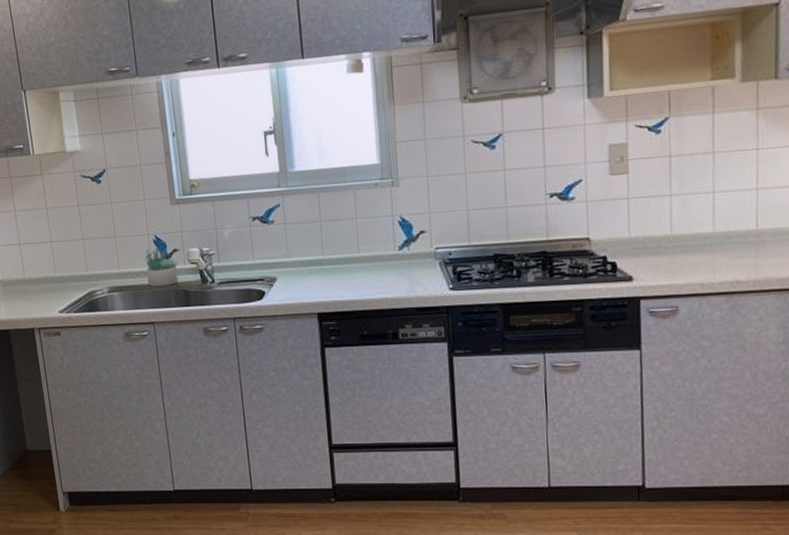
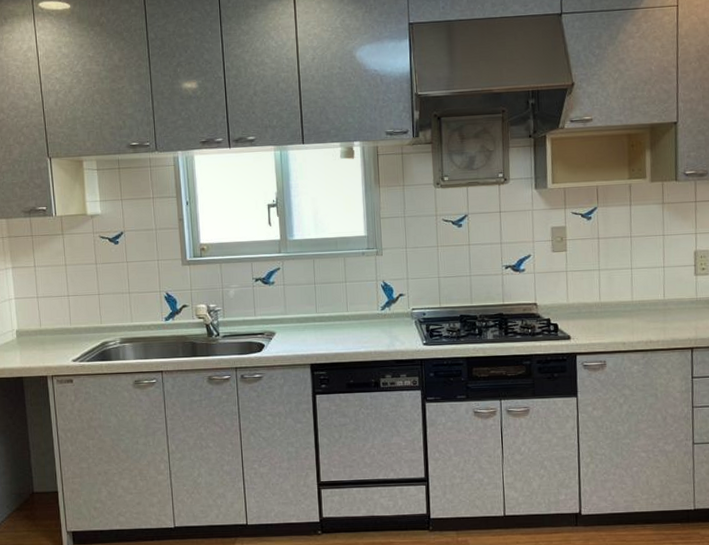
succulent plant: present [144,246,178,287] -> none [156,302,187,339]

